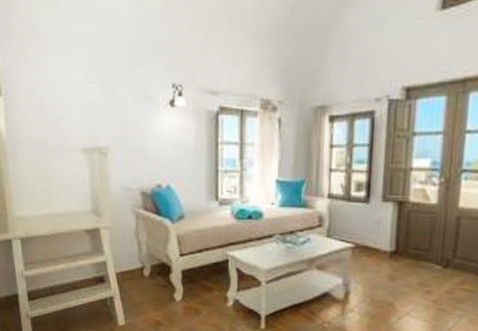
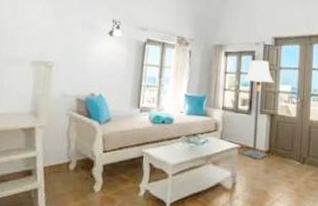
lamp: none [356,124,405,263] -> present [241,60,274,159]

